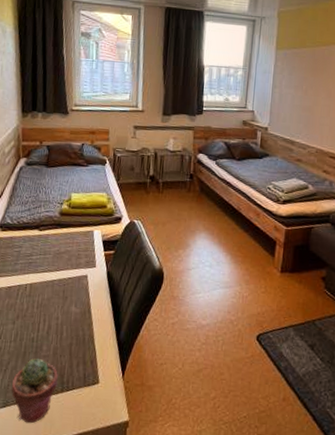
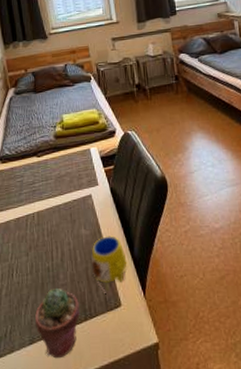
mug: none [76,316,112,370] -> present [91,236,127,293]

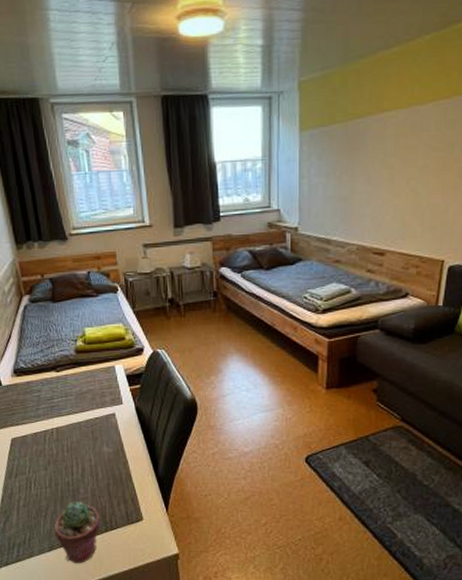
mug: present [91,236,127,293] -> none [113,454,151,508]

